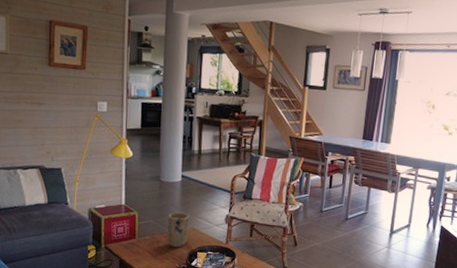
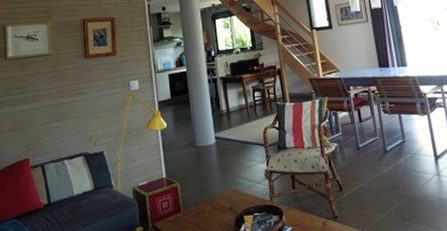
plant pot: present [167,212,189,248] -> none [208,175,231,215]

